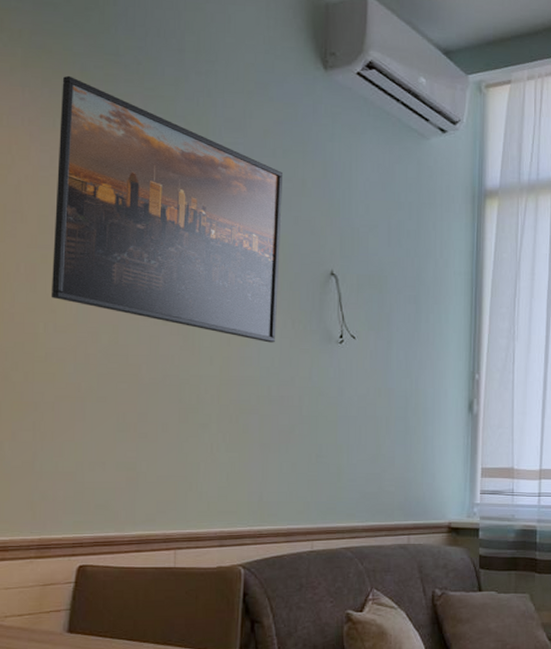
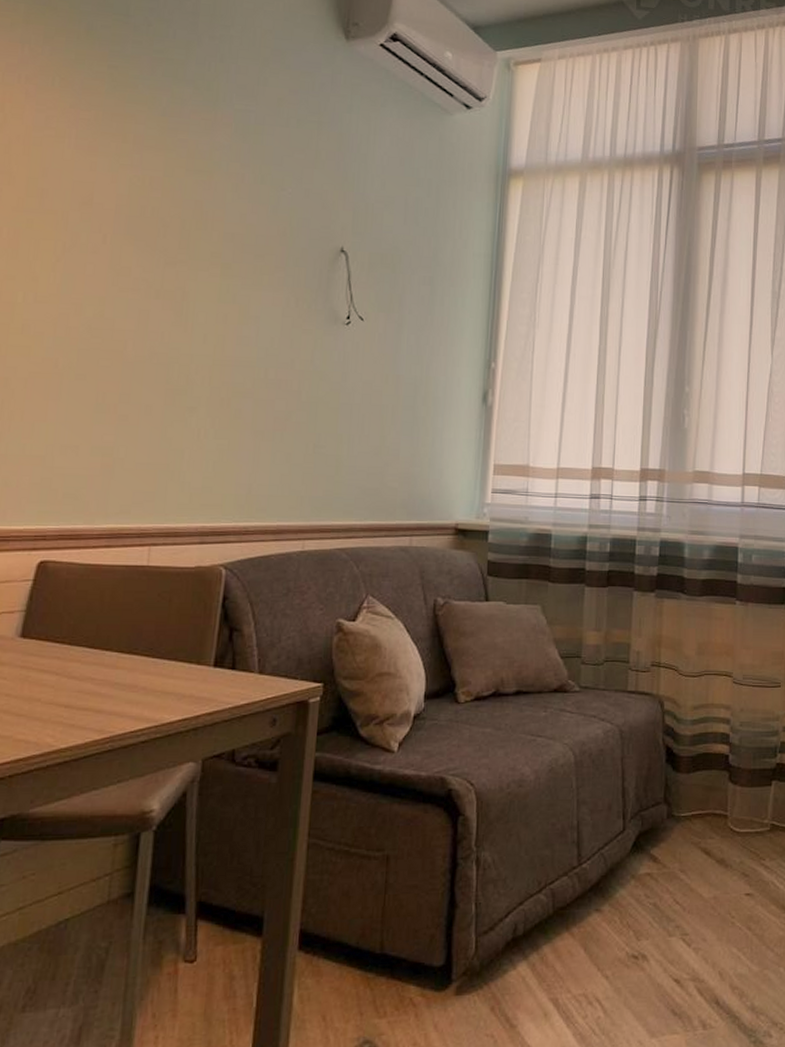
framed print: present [50,75,282,343] -> none [33,34,295,322]

